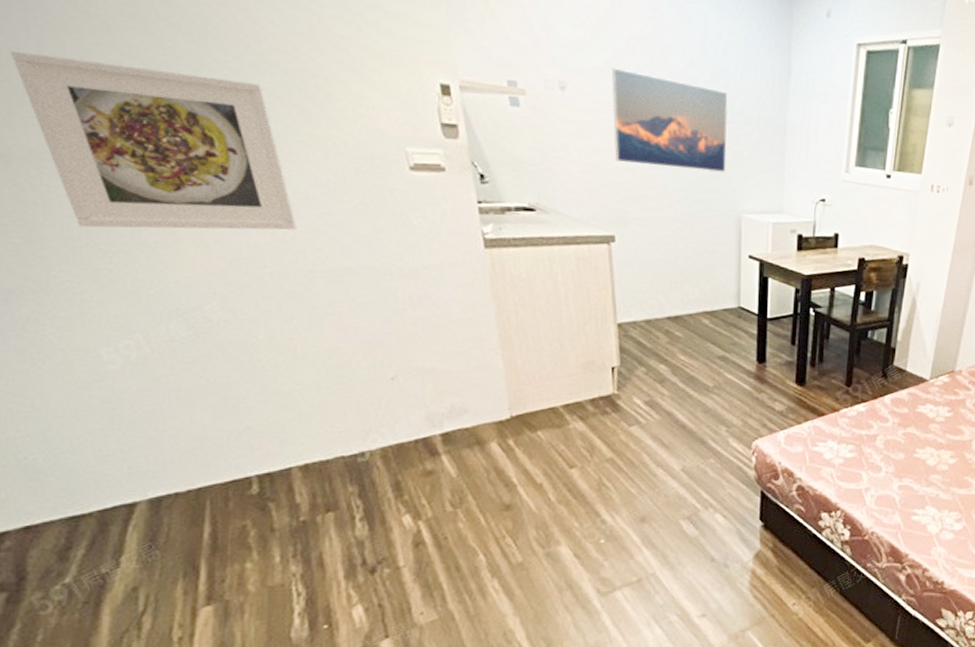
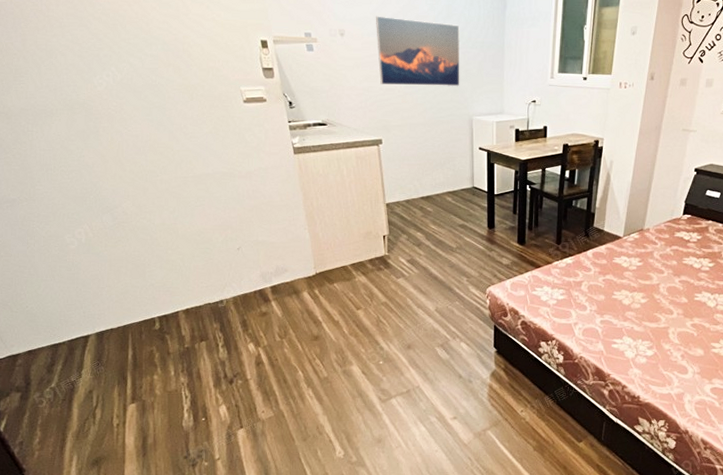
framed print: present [10,50,297,230] -> none [7,45,175,156]

